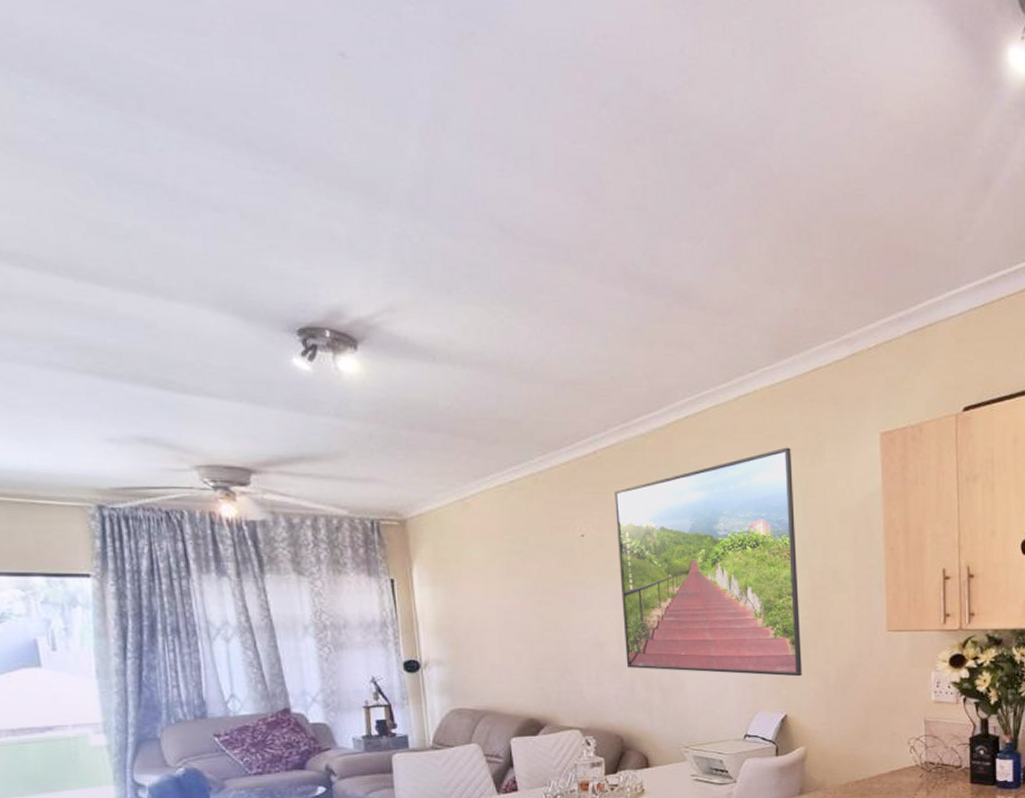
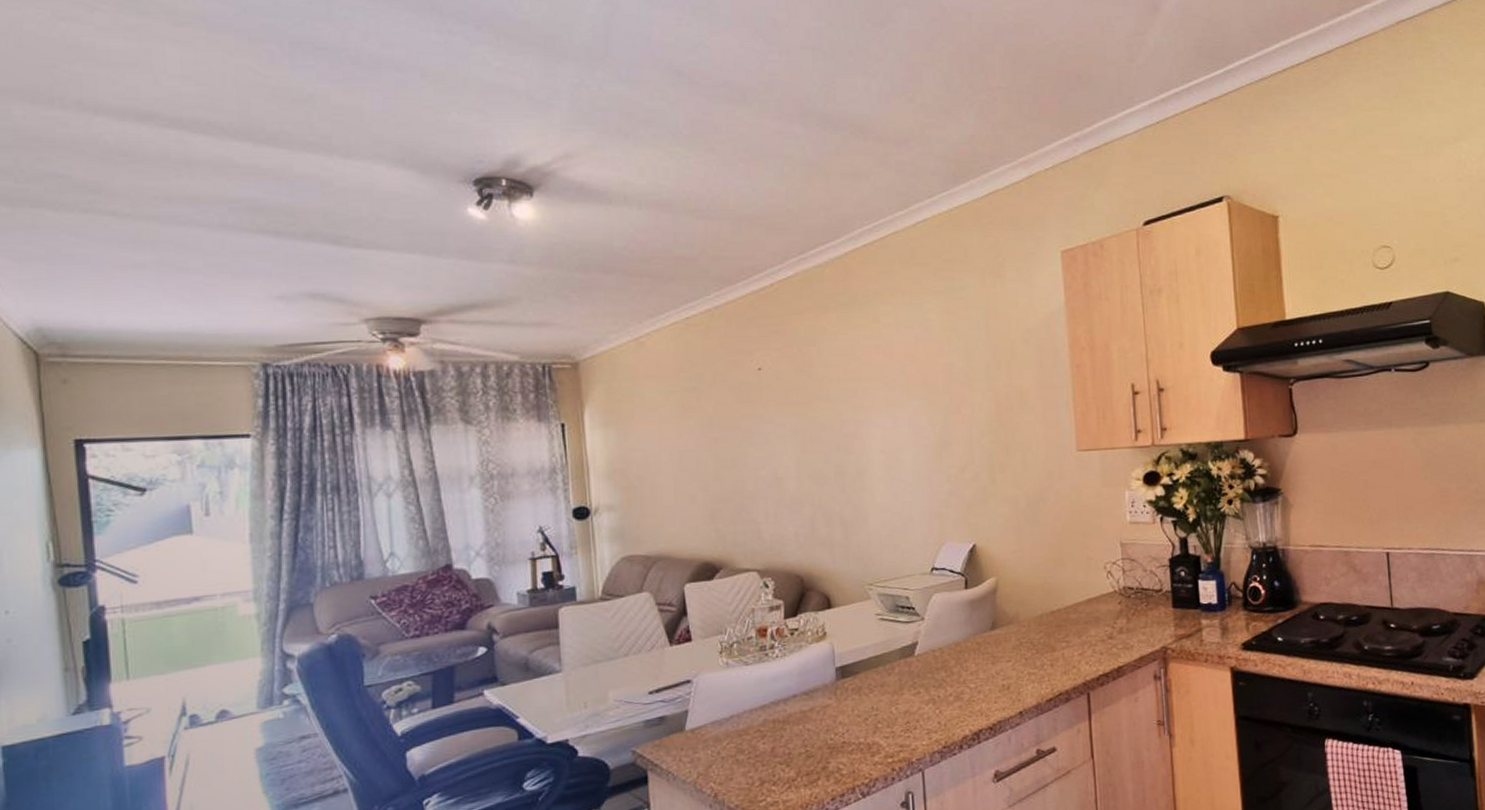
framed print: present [615,447,802,677] -> none [792,270,990,504]

